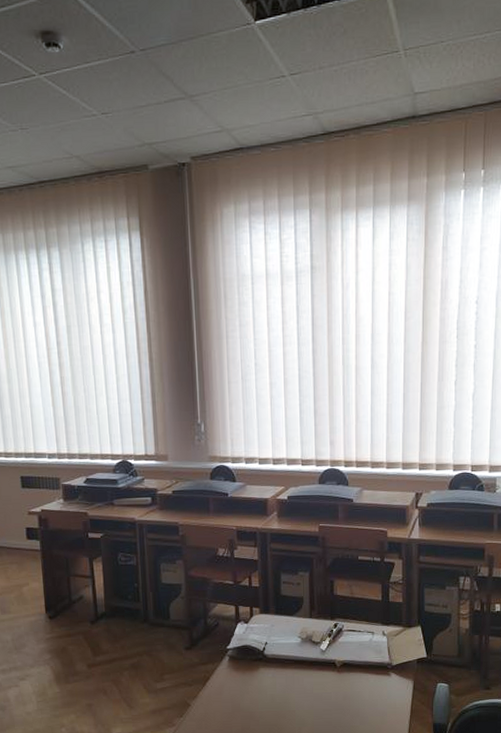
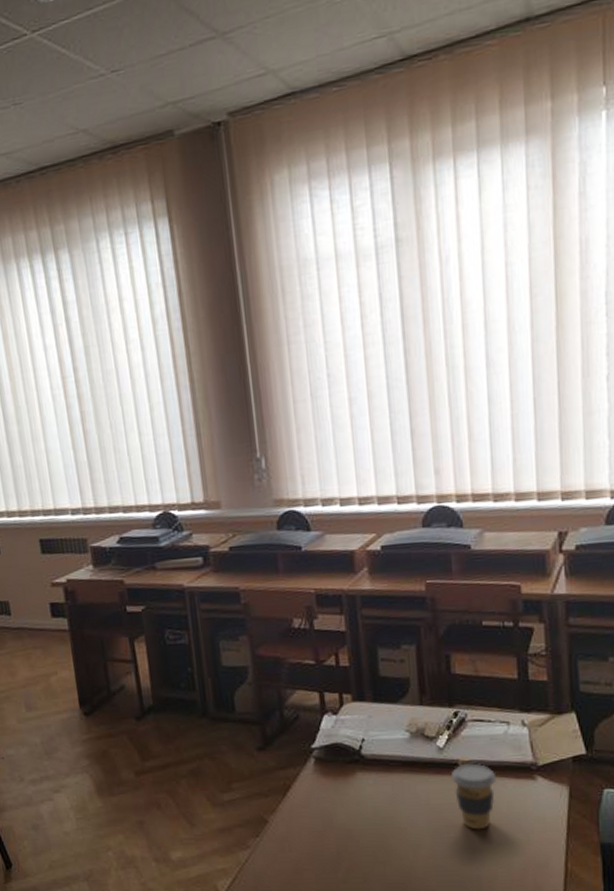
coffee cup: none [330,662,362,713] -> present [452,763,496,830]

